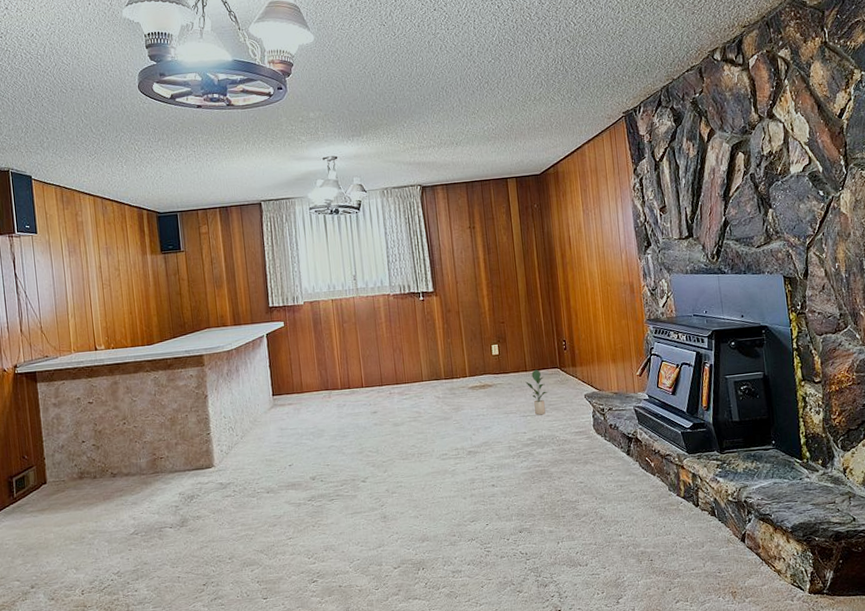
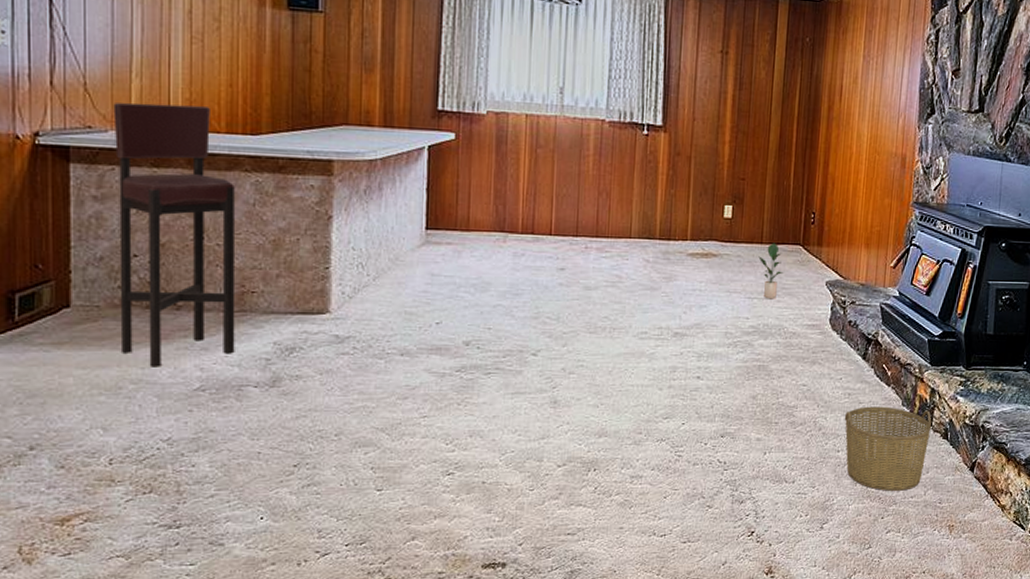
bar stool: none [59,330,154,521] -> present [113,102,236,367]
basket: none [620,492,699,566] -> present [844,406,932,491]

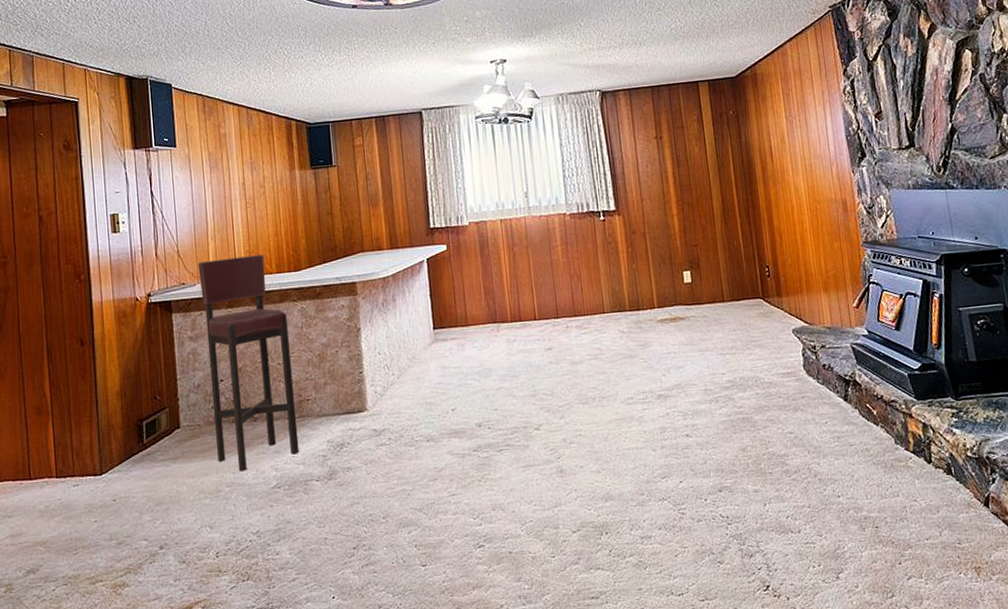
potted plant: present [758,243,783,299] -> none [723,299,750,354]
basket: present [844,406,932,491] -> none [837,446,933,535]

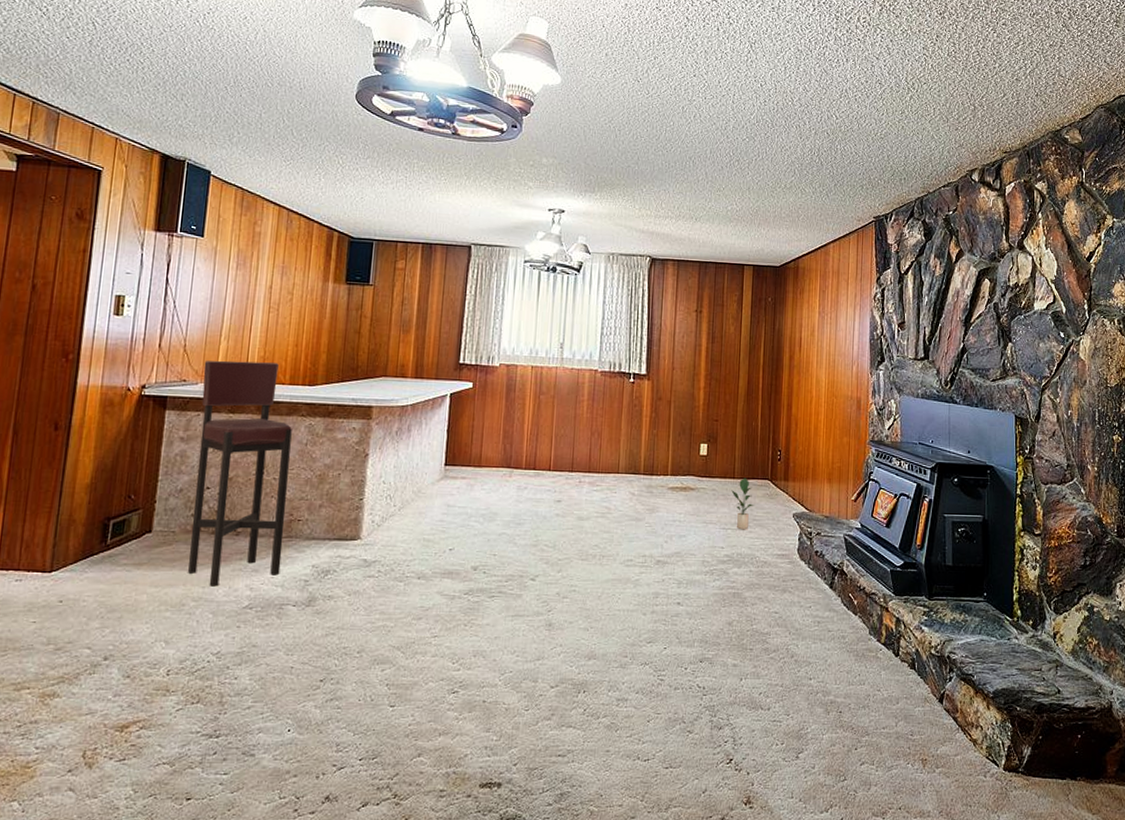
potted plant: none [723,299,750,354] -> present [731,478,754,530]

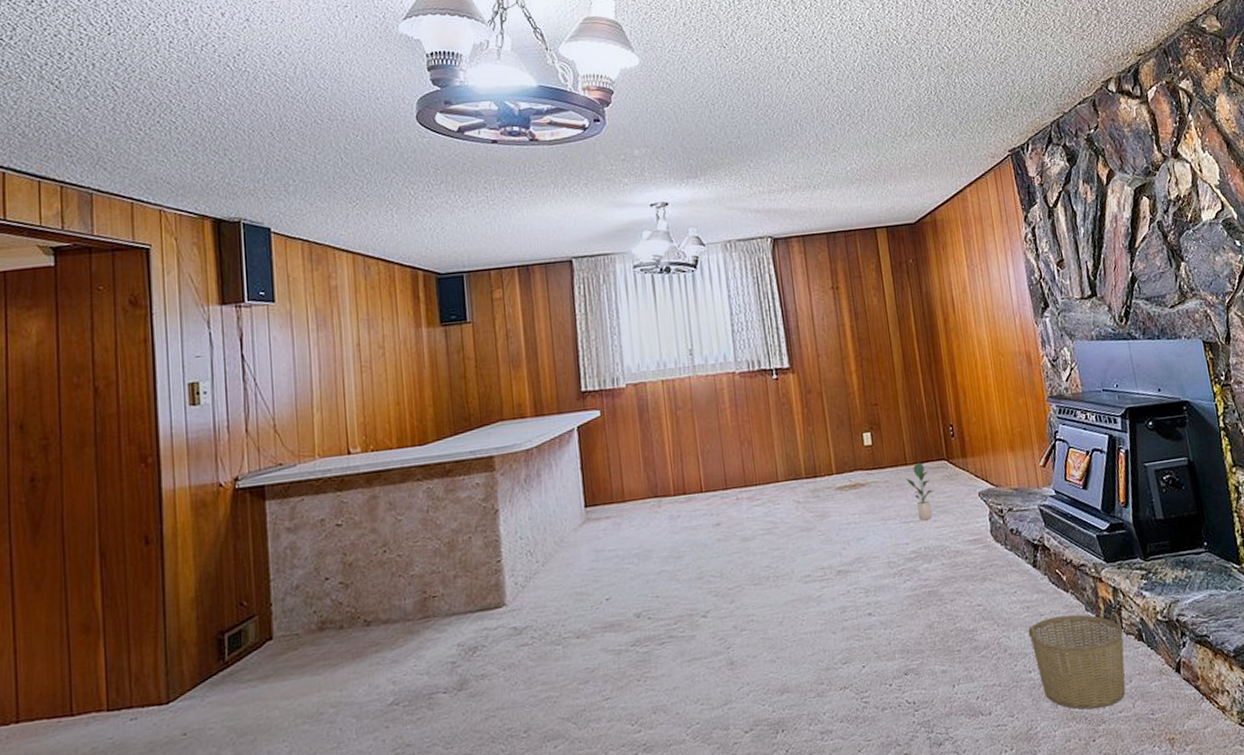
bar stool: present [188,360,292,587] -> none [299,427,423,688]
basket: none [815,635,898,721] -> present [1028,612,1126,710]

